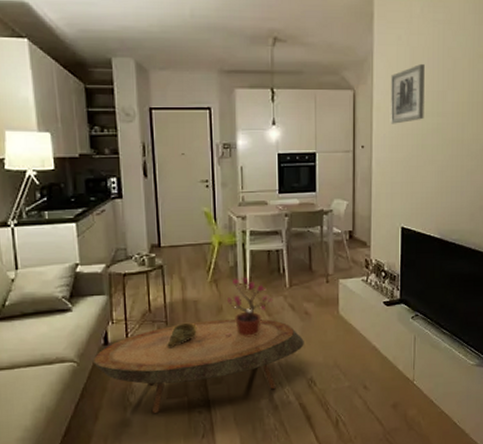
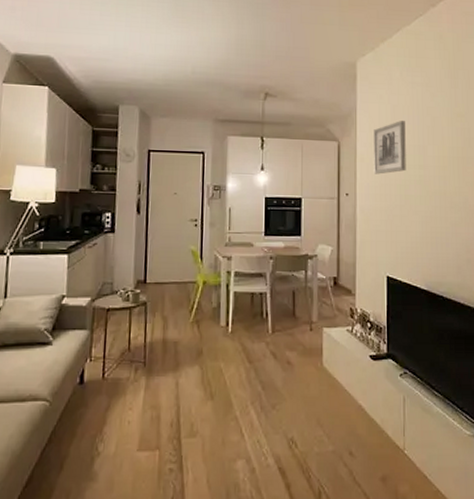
coffee table: present [92,318,304,413] -> none [65,363,286,467]
decorative bowl: present [167,322,197,349] -> none [143,365,175,393]
potted plant: present [226,277,273,338] -> none [204,319,255,386]

